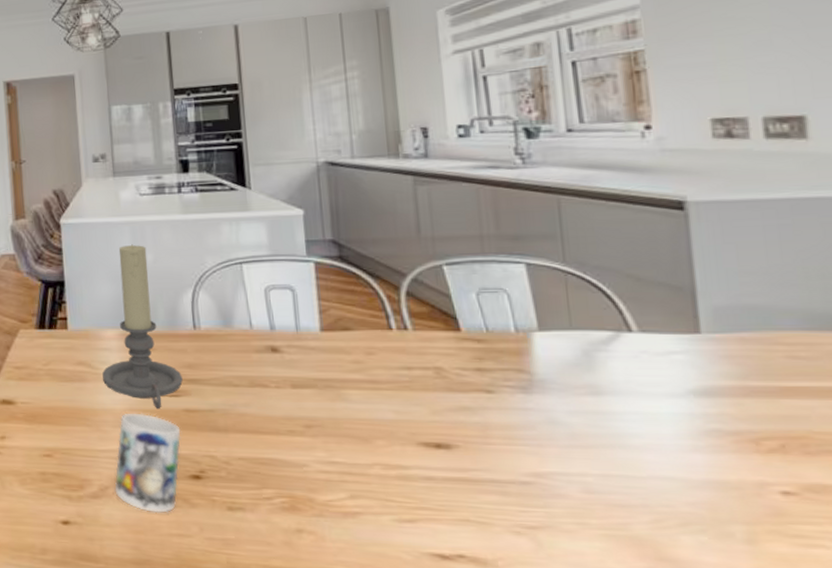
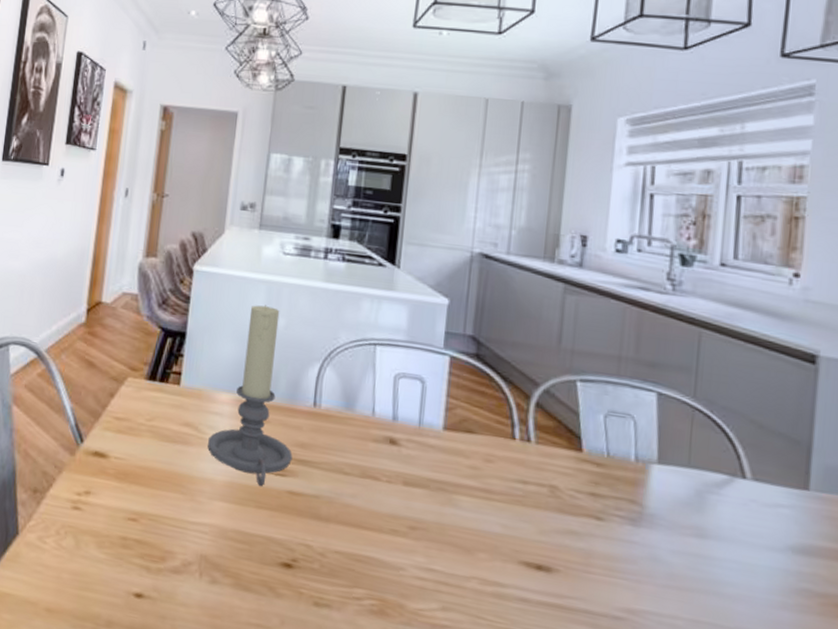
mug: present [114,413,181,513] -> none [198,486,280,600]

